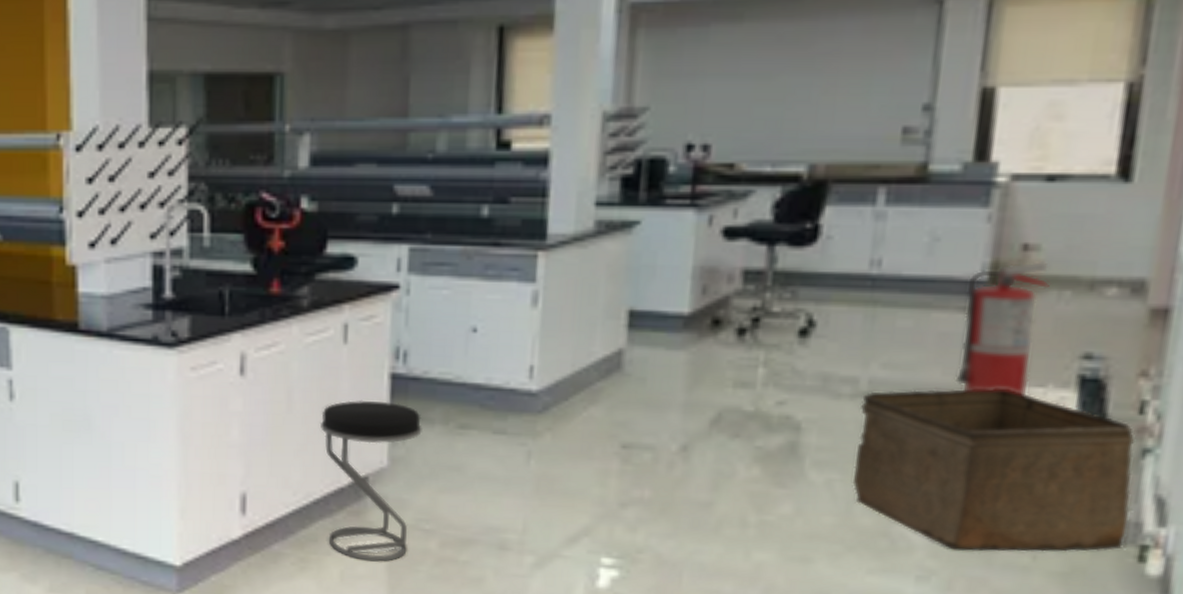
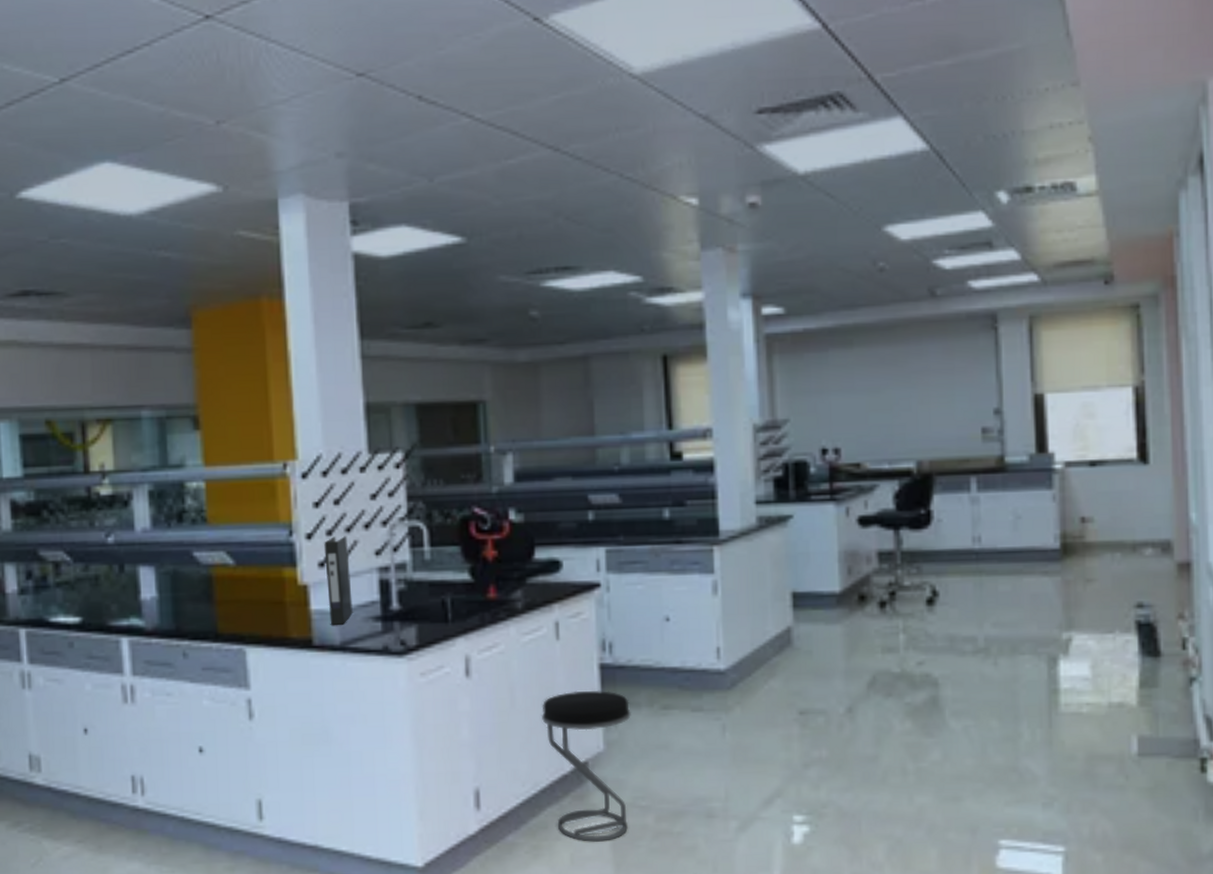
binder: none [96,216,123,310] -> present [324,536,353,625]
storage bin: present [852,388,1136,552] -> none [981,636,1190,777]
fire extinguisher: present [955,260,1050,396] -> none [1046,530,1104,642]

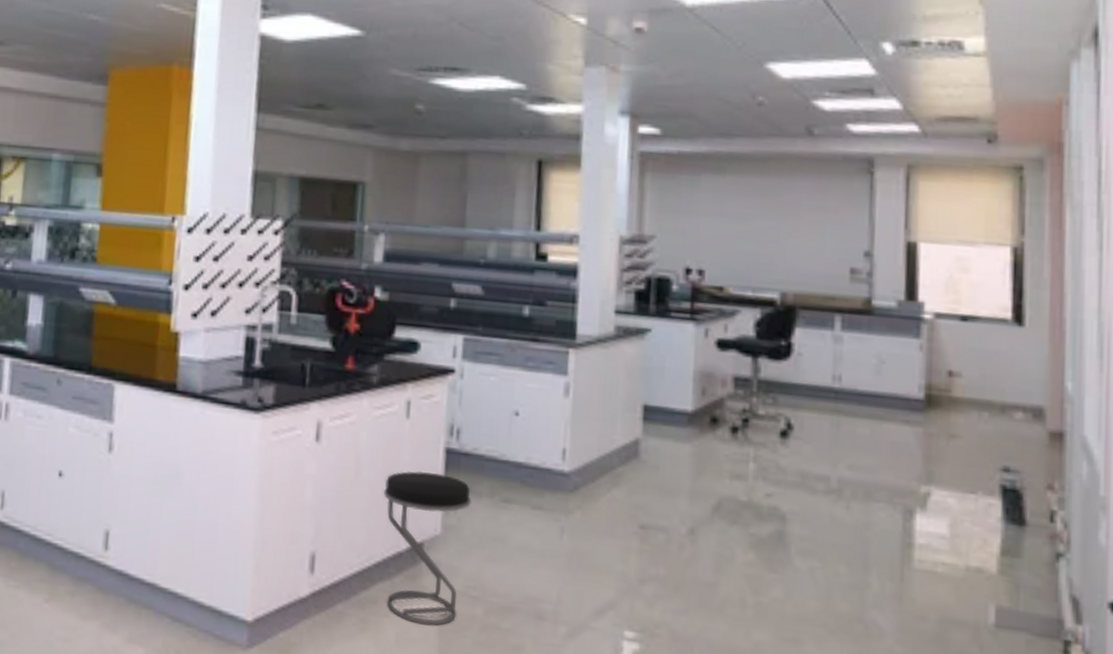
binder: present [324,536,353,625] -> none [195,290,222,375]

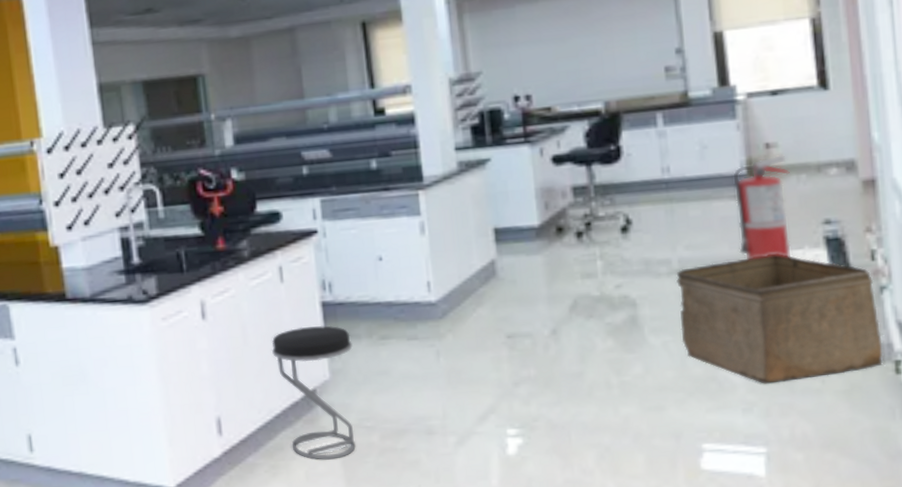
storage bin: none [830,489,1053,645] -> present [676,253,884,384]
fire extinguisher: none [906,385,971,501] -> present [733,154,791,259]

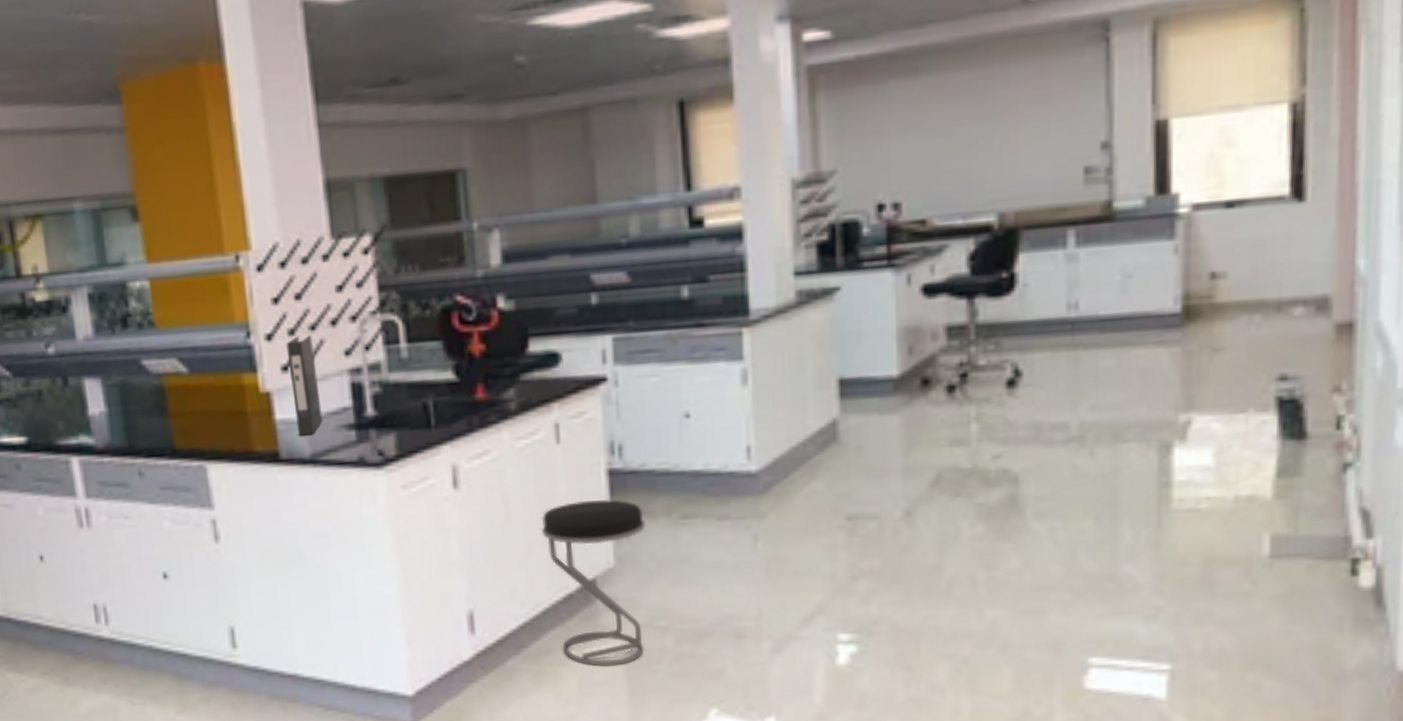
binder: none [70,201,99,280] -> present [286,335,323,436]
storage bin: present [676,253,884,384] -> none [1074,418,1338,585]
fire extinguisher: present [733,154,791,259] -> none [1161,287,1240,425]

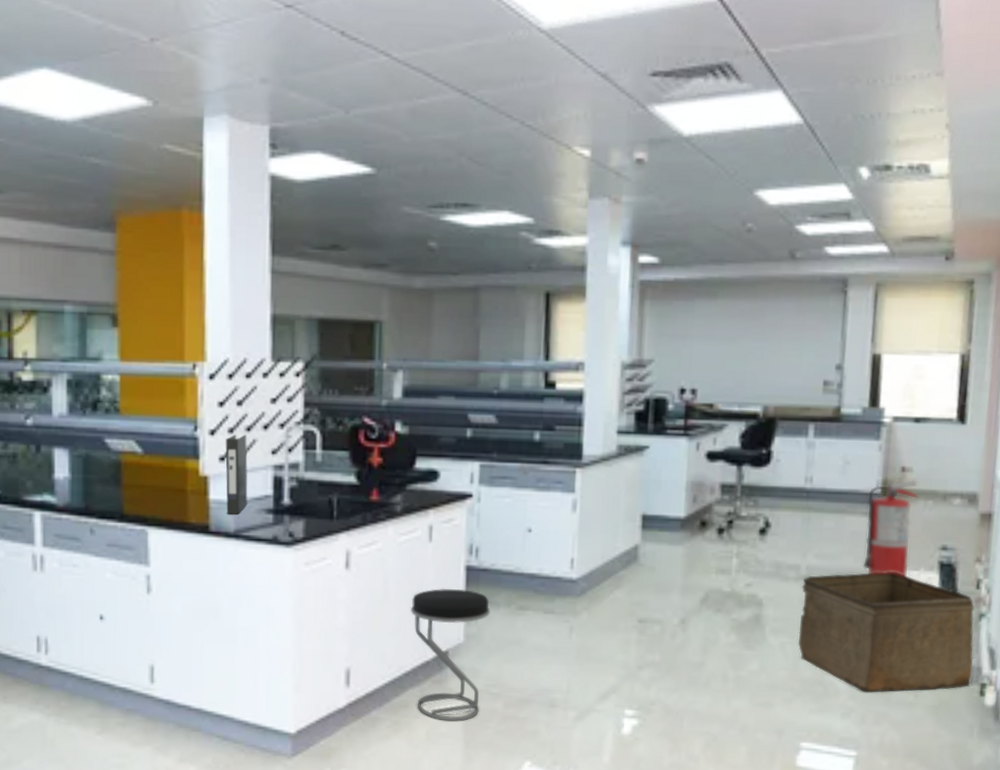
storage bin: none [1074,418,1338,585] -> present [798,571,975,693]
fire extinguisher: none [1161,287,1240,425] -> present [862,479,919,577]

